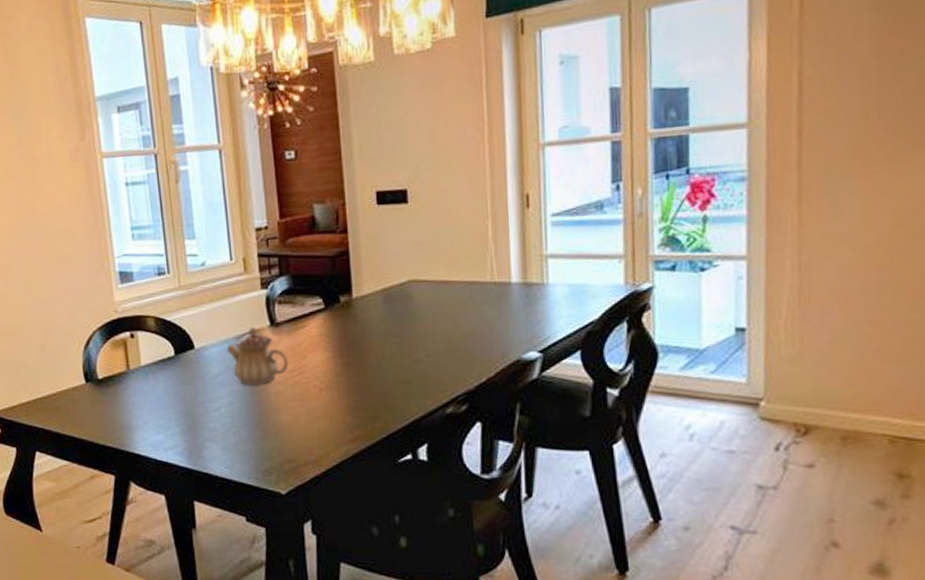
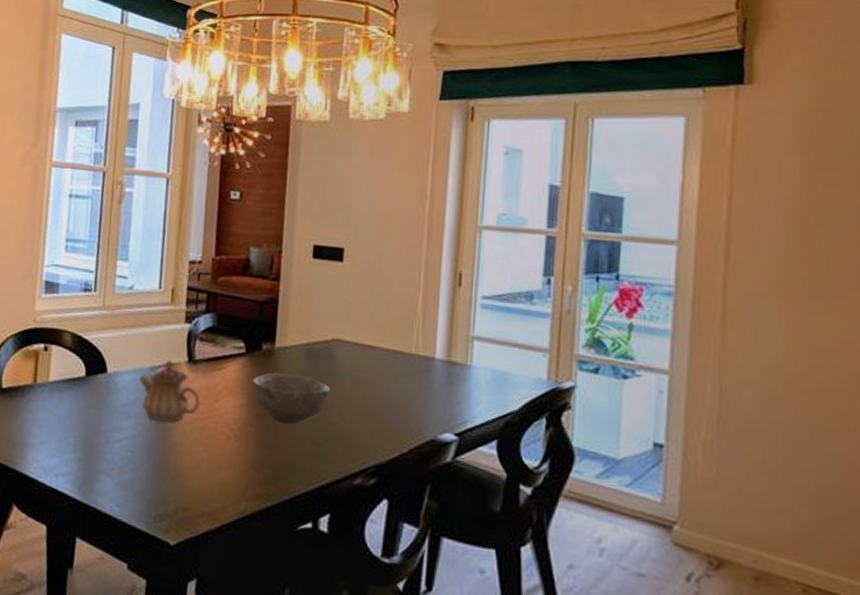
bowl: none [335,320,413,368] -> present [252,372,331,424]

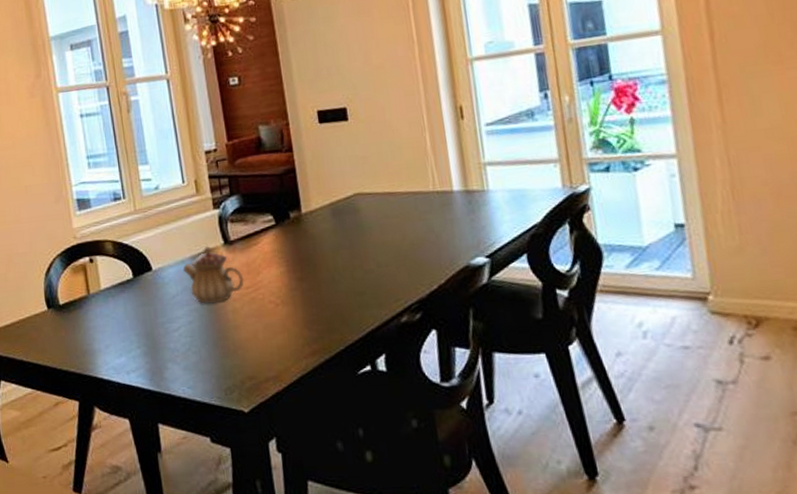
bowl: present [252,372,331,424] -> none [287,233,362,281]

